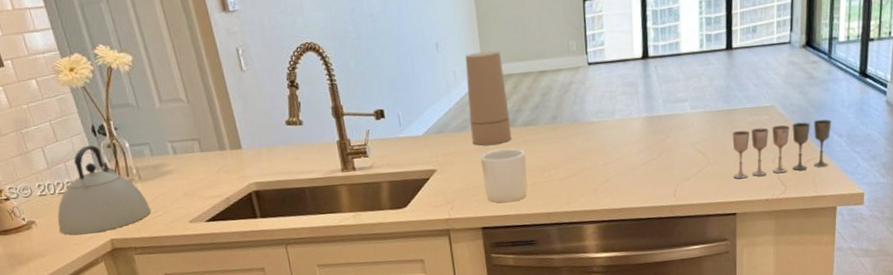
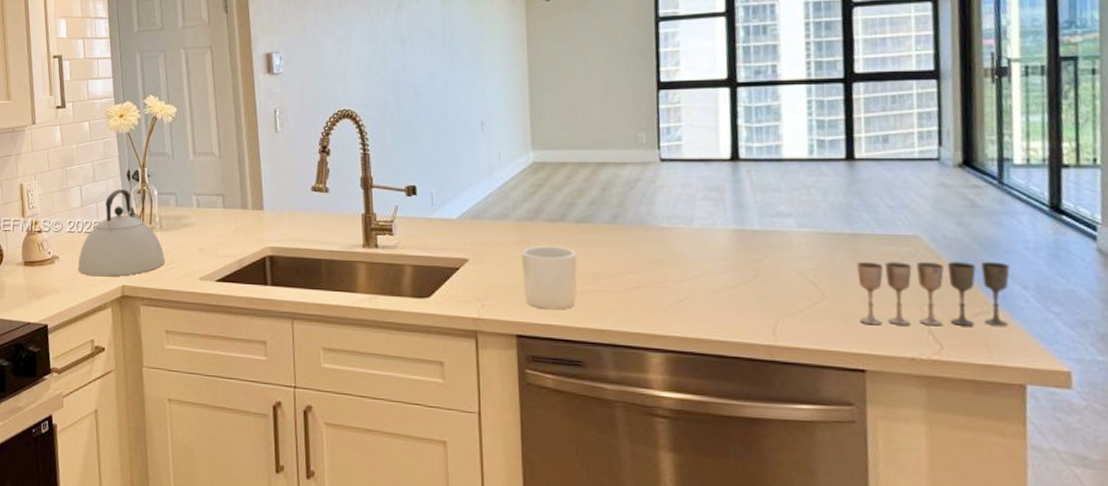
canister: present [465,51,512,146] -> none [512,136,561,239]

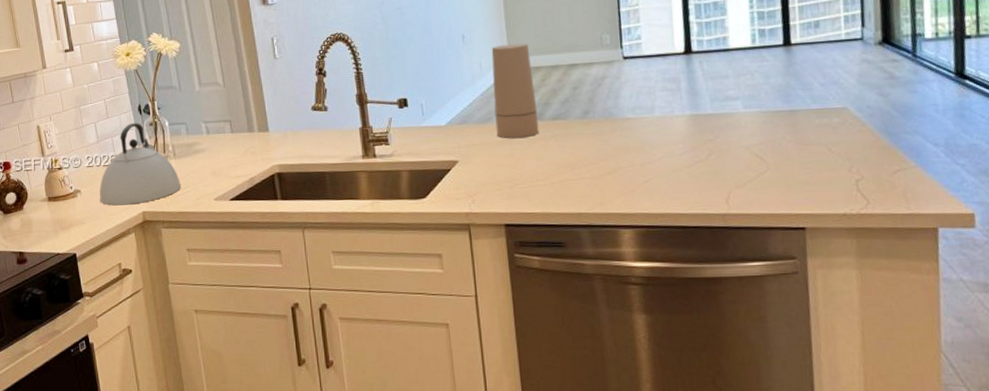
canister: none [512,136,561,239] -> present [491,43,539,138]
mug: present [521,246,577,310] -> none [504,142,556,200]
wine glass: present [856,261,1010,327] -> none [795,124,924,189]

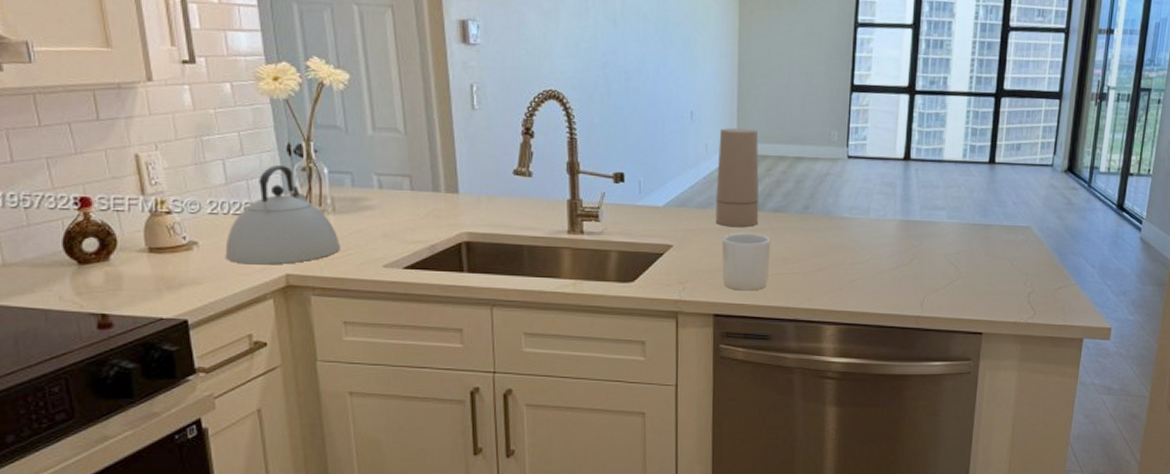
mug: none [504,142,556,200] -> present [721,233,771,291]

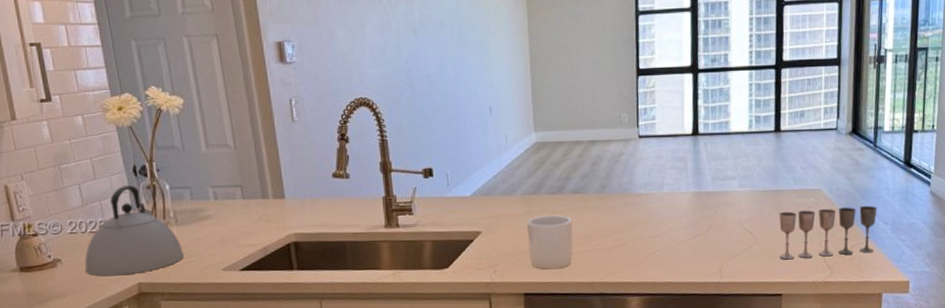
canister: present [715,128,759,227] -> none [517,118,560,210]
wine glass: none [983,247,1086,298] -> present [779,205,877,260]

